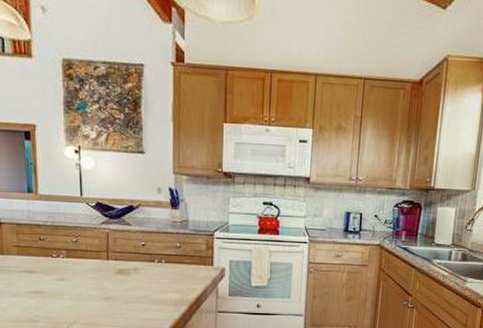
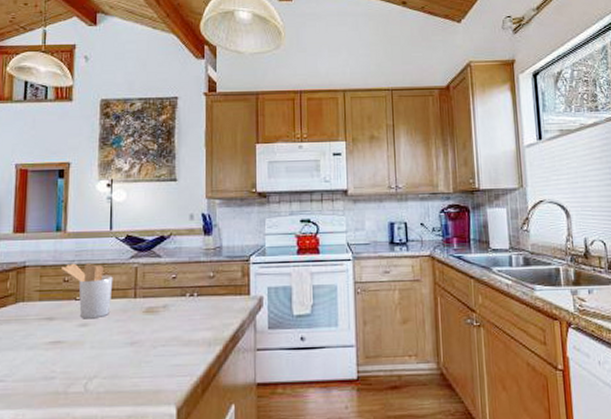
utensil holder: none [36,224,86,275] -> present [62,262,113,319]

